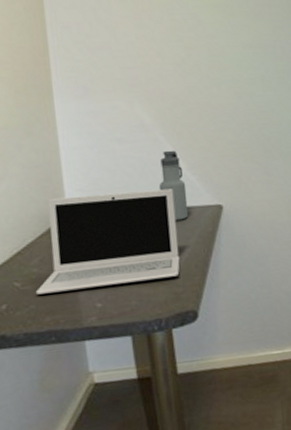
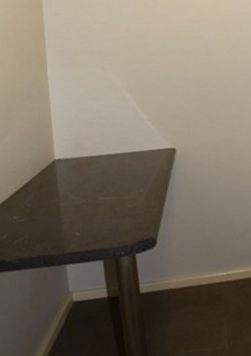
laptop: present [35,188,180,295] -> none [29,136,142,226]
water bottle: present [158,150,189,221] -> none [125,105,149,162]

